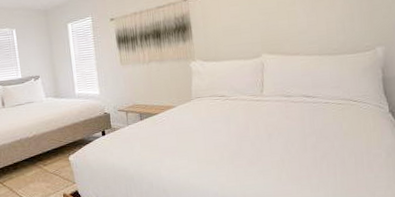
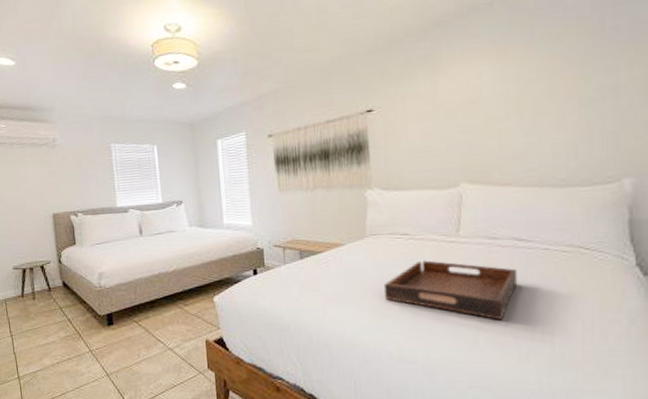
serving tray: none [207,116,308,160] -> present [383,260,518,321]

